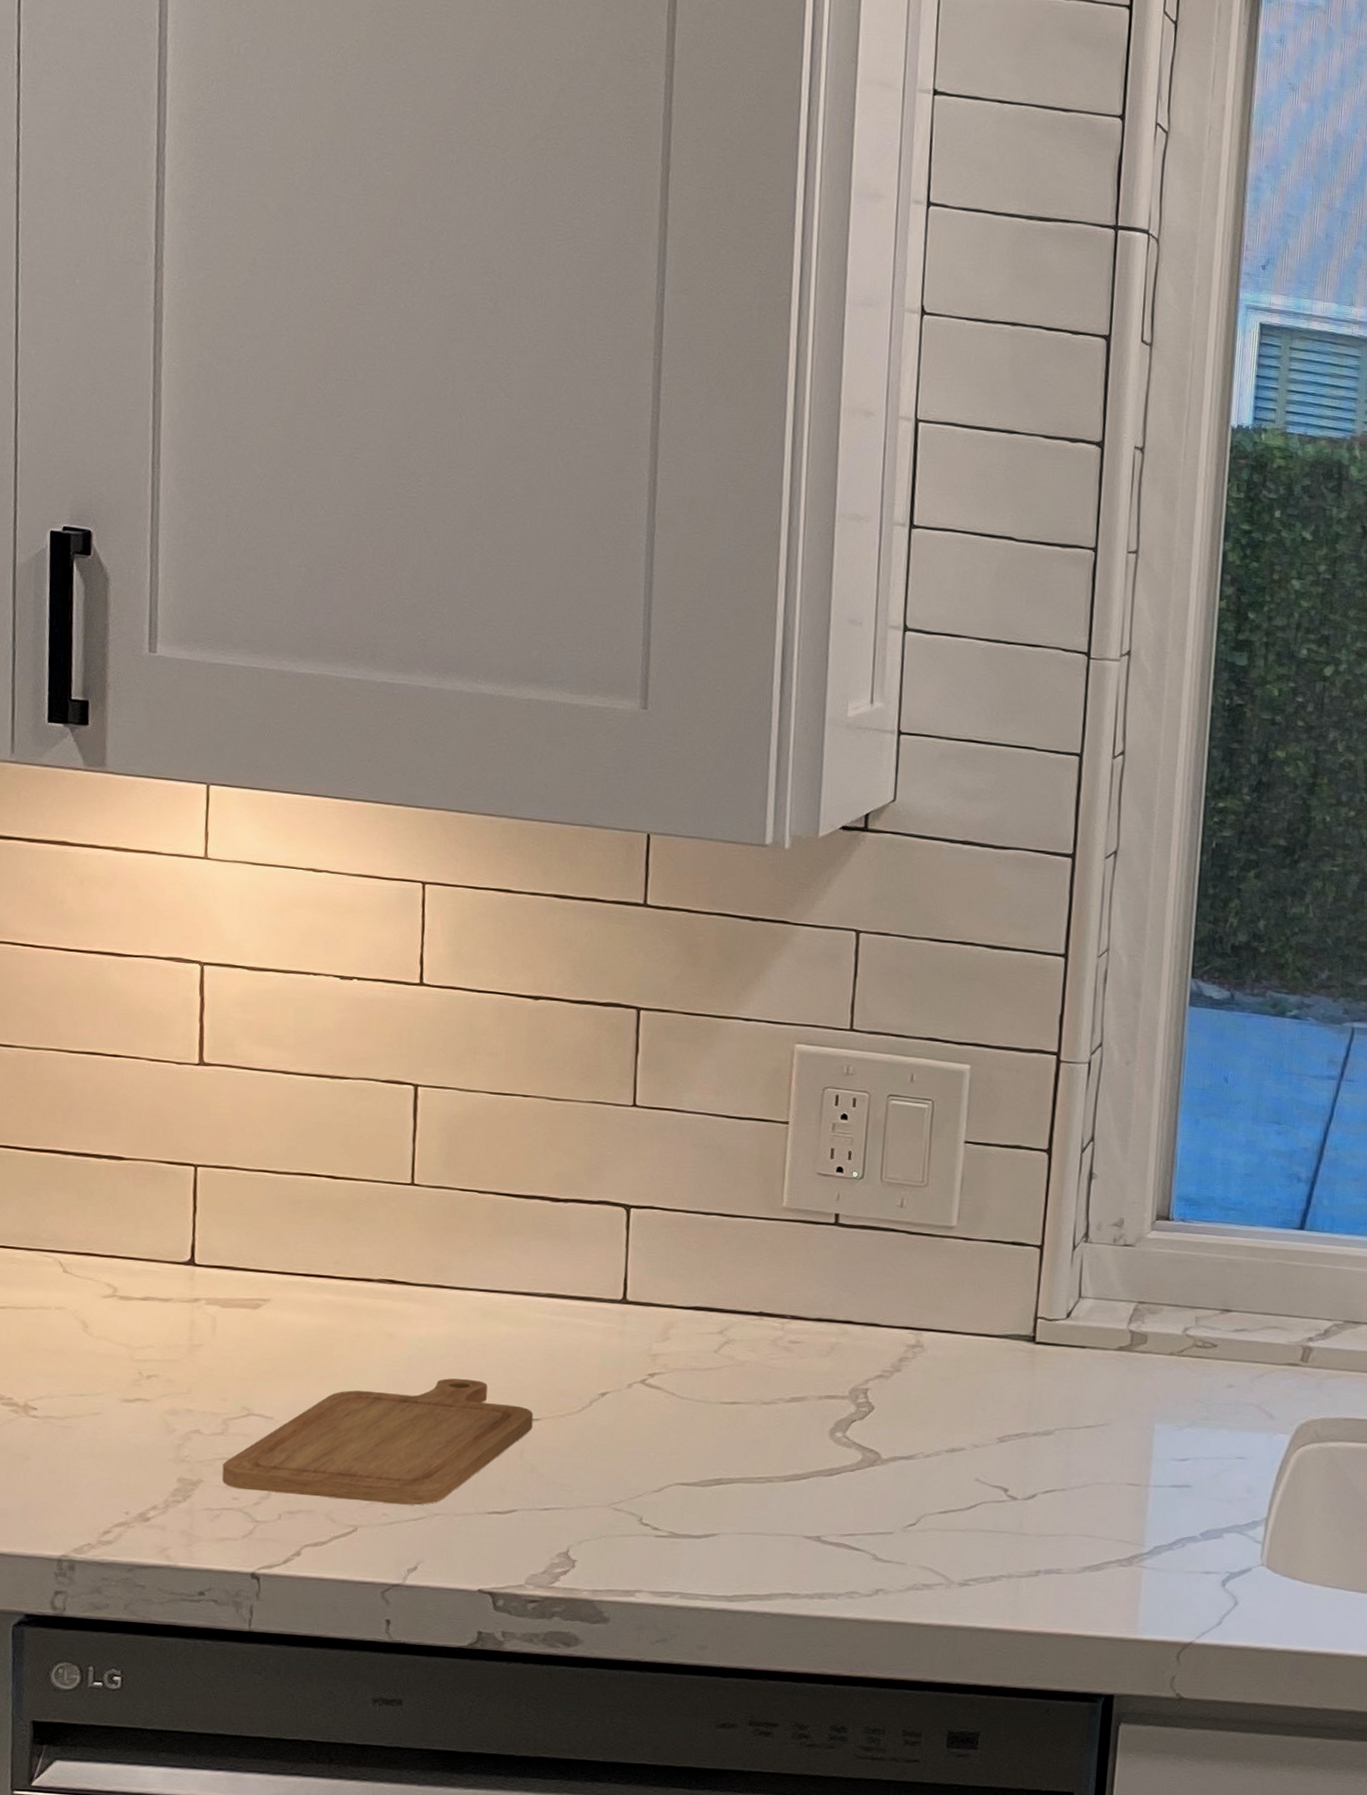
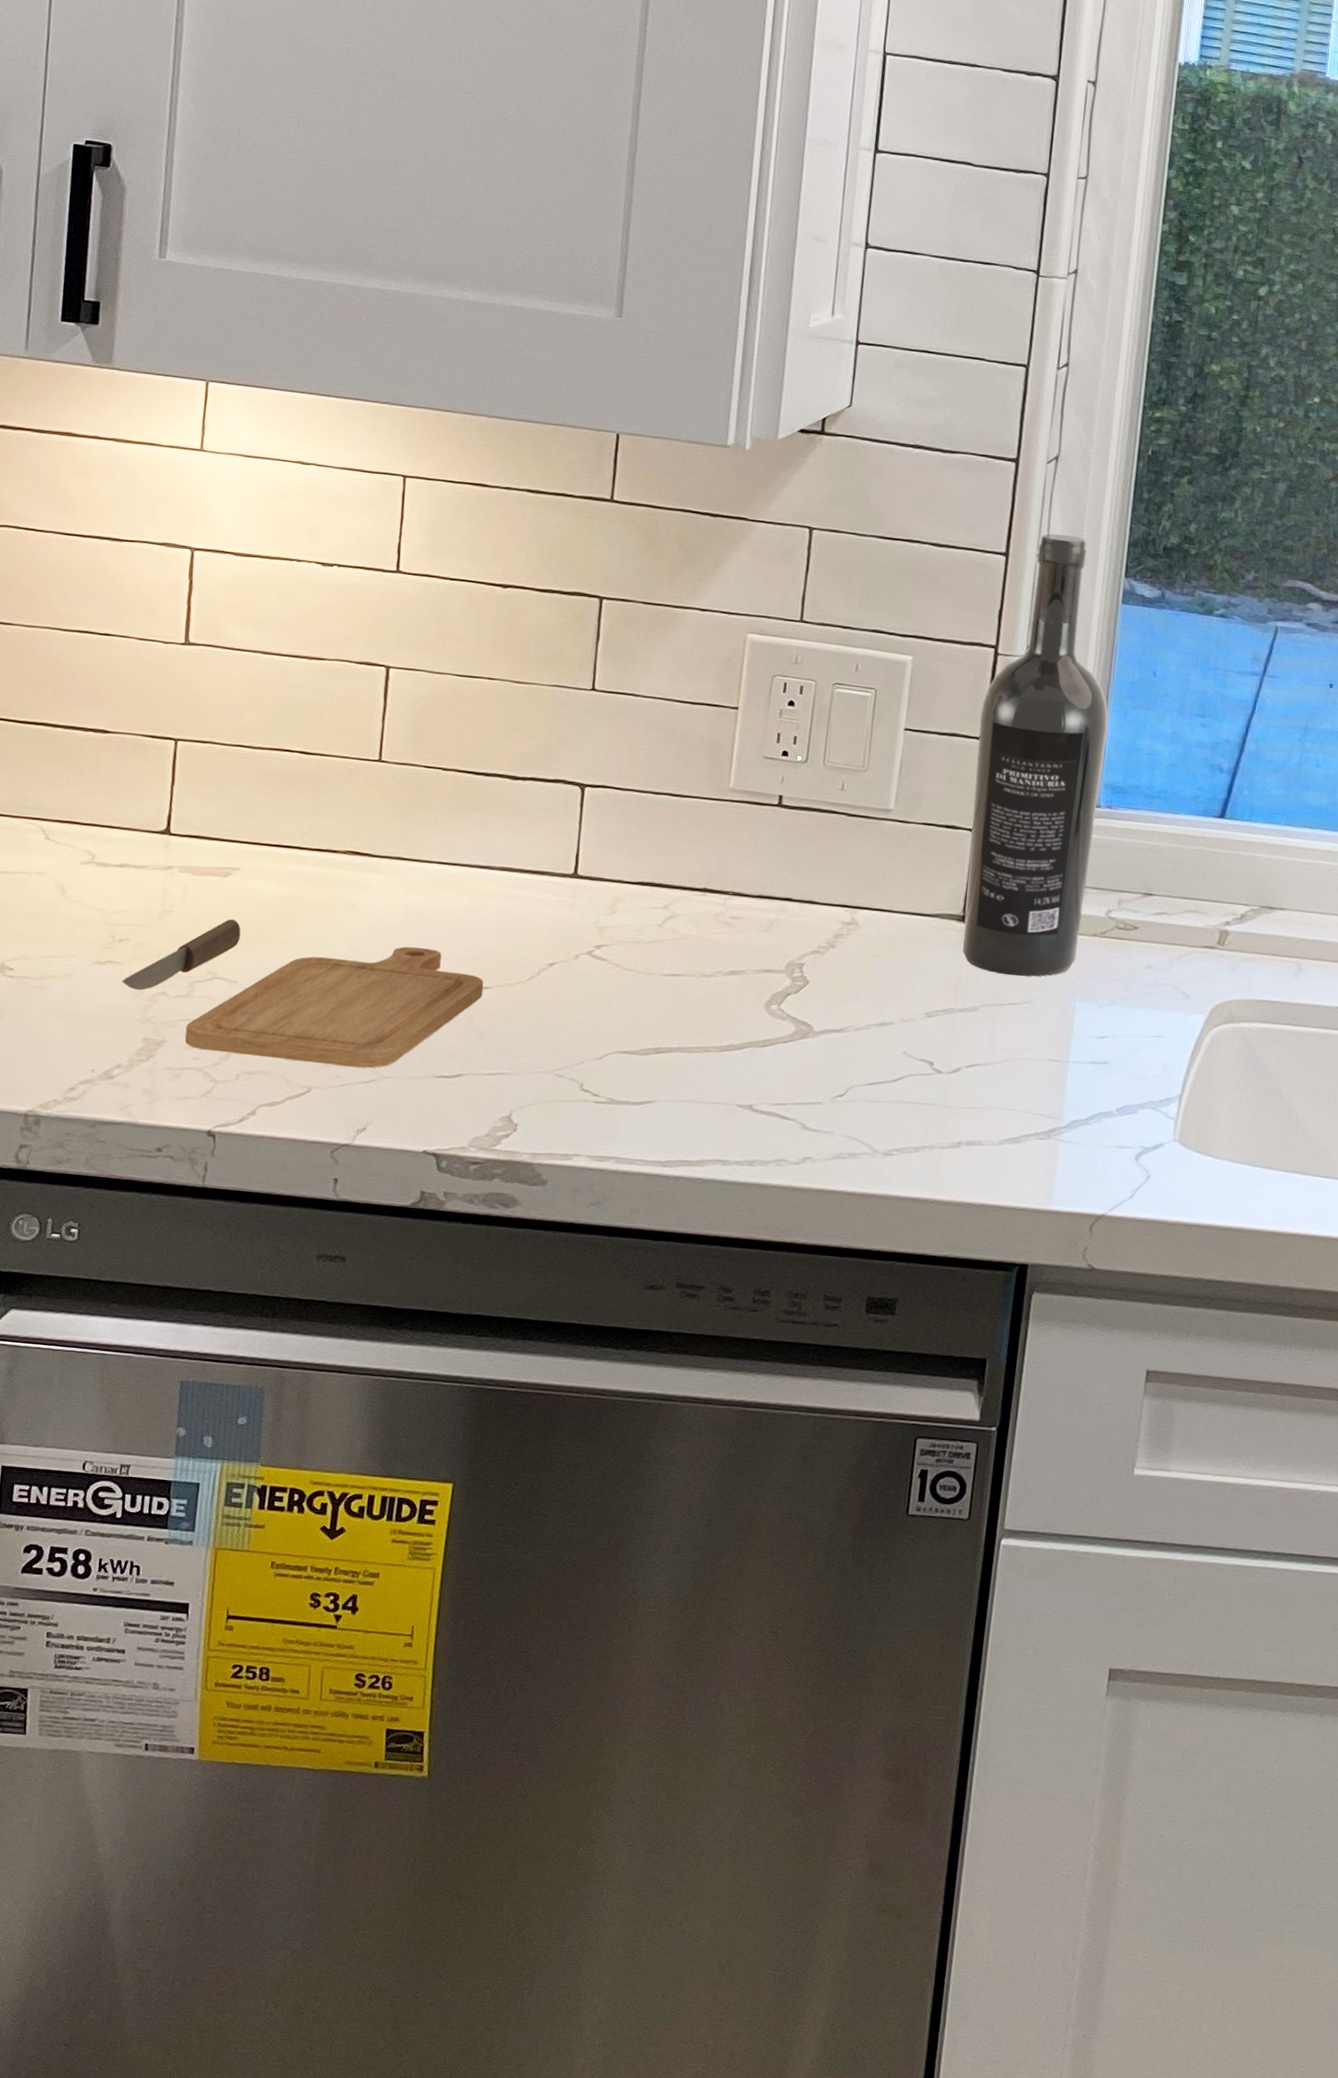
knife: none [152,1352,275,1429] -> present [122,918,241,991]
wine bottle: none [1034,933,1179,1399] -> present [962,533,1108,977]

